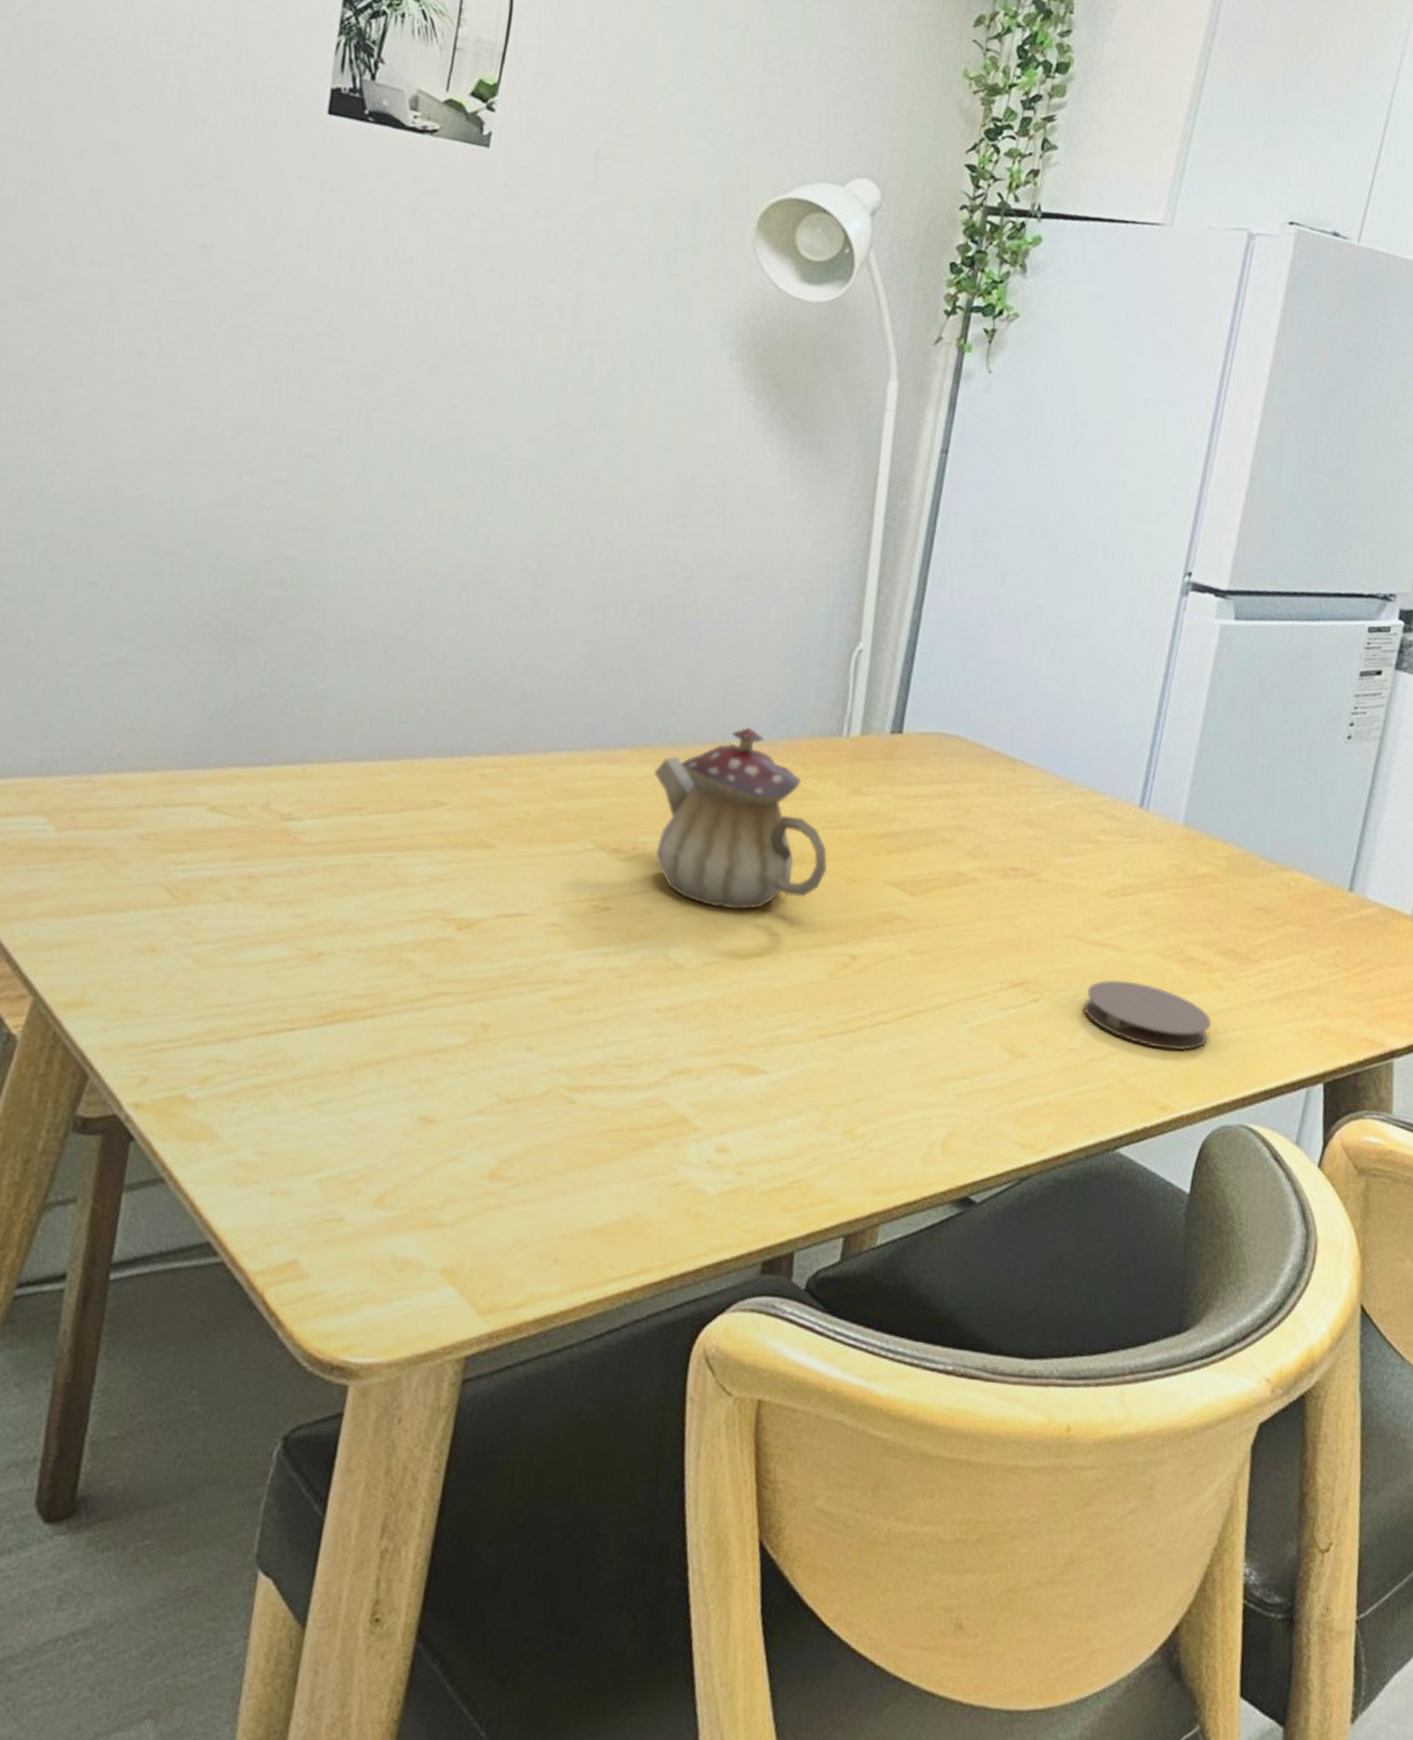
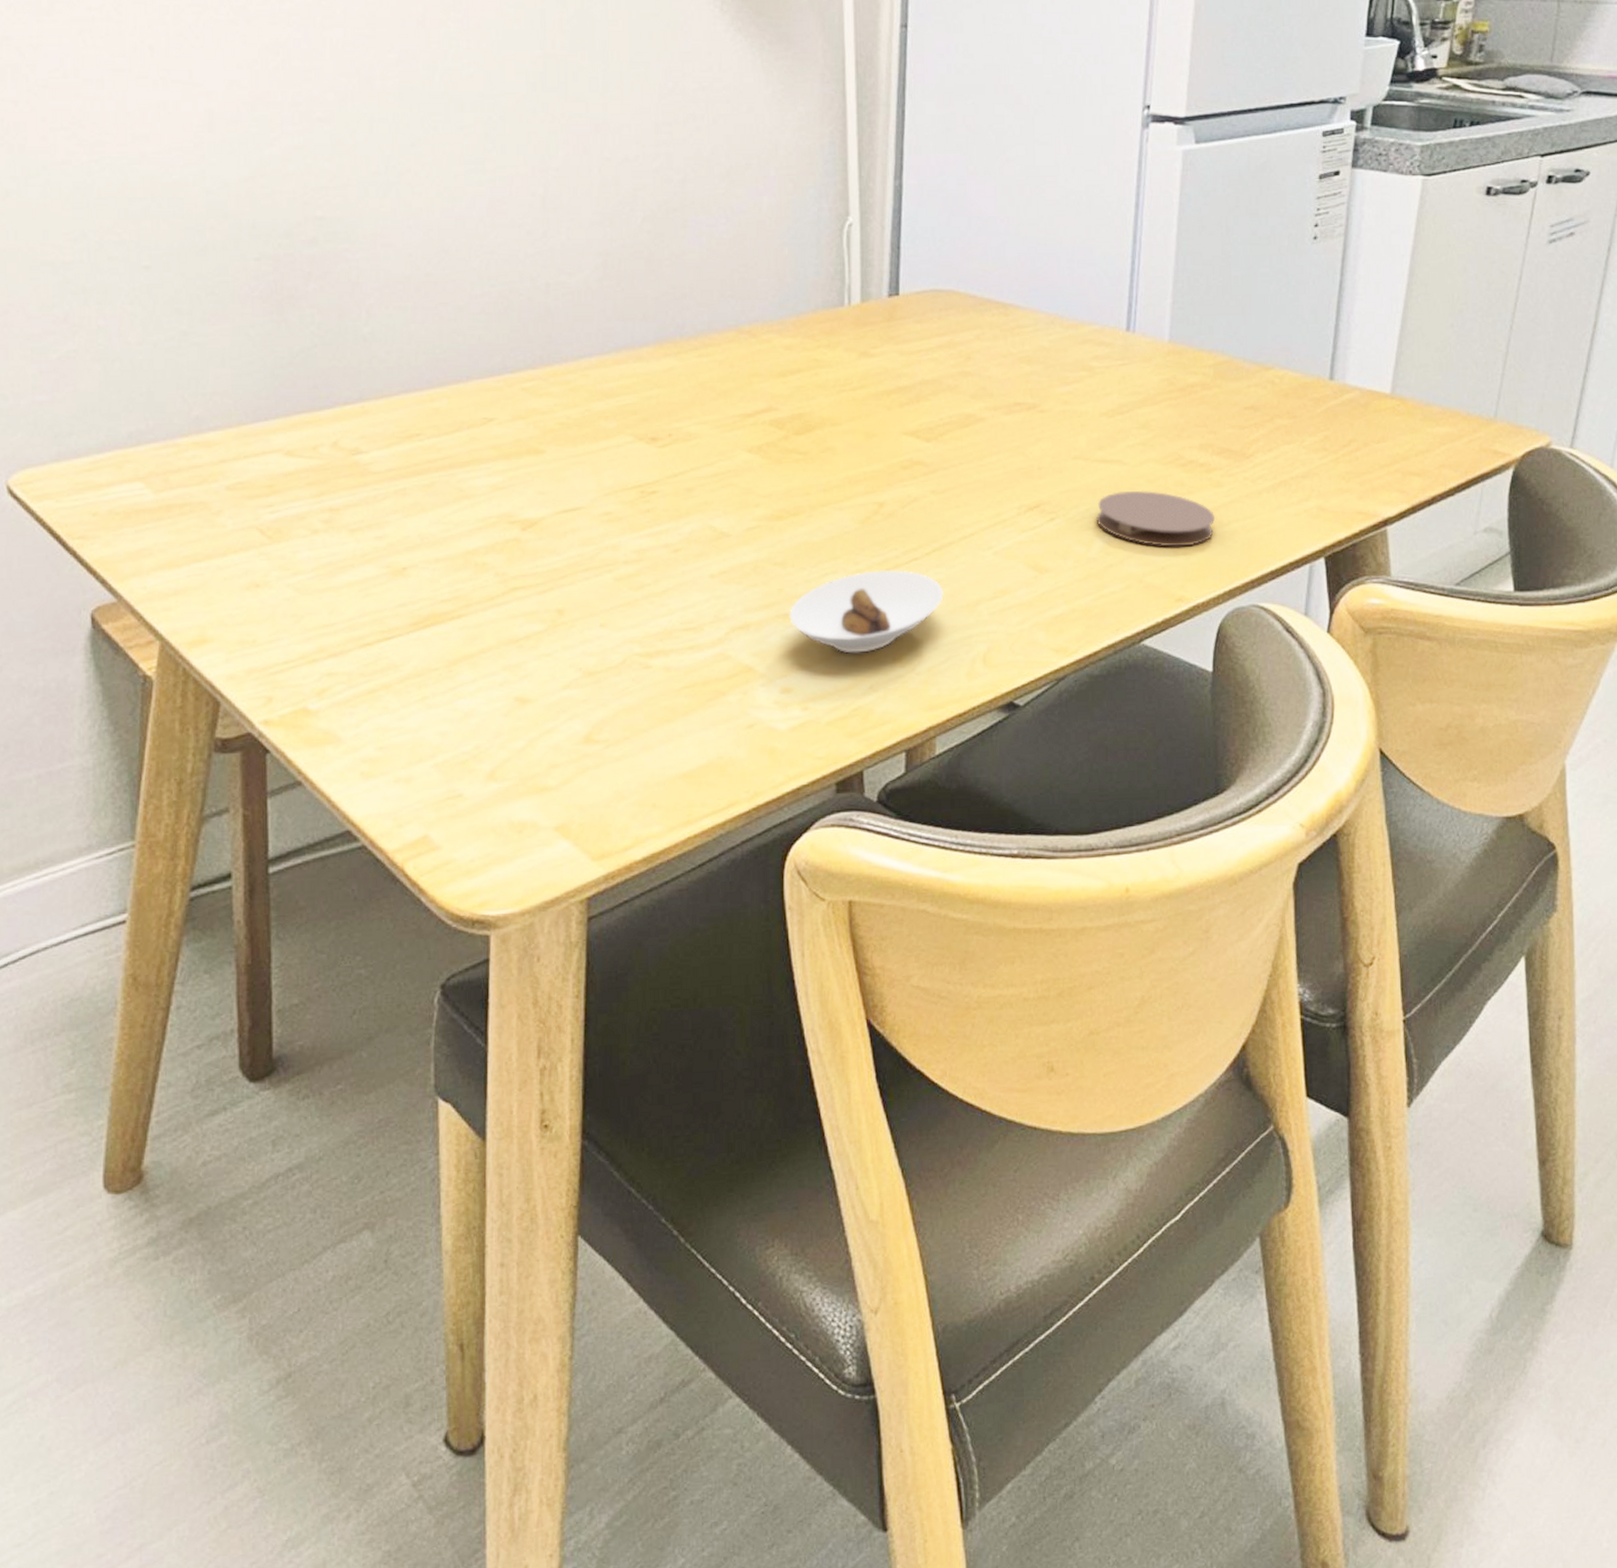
teapot: present [654,727,827,910] -> none [677,310,846,478]
saucer: none [736,1028,909,1120] -> present [789,570,944,654]

